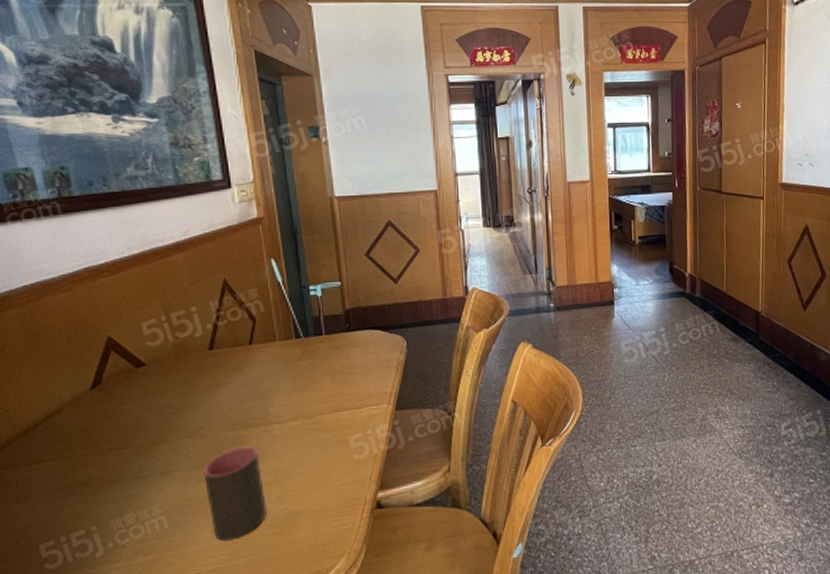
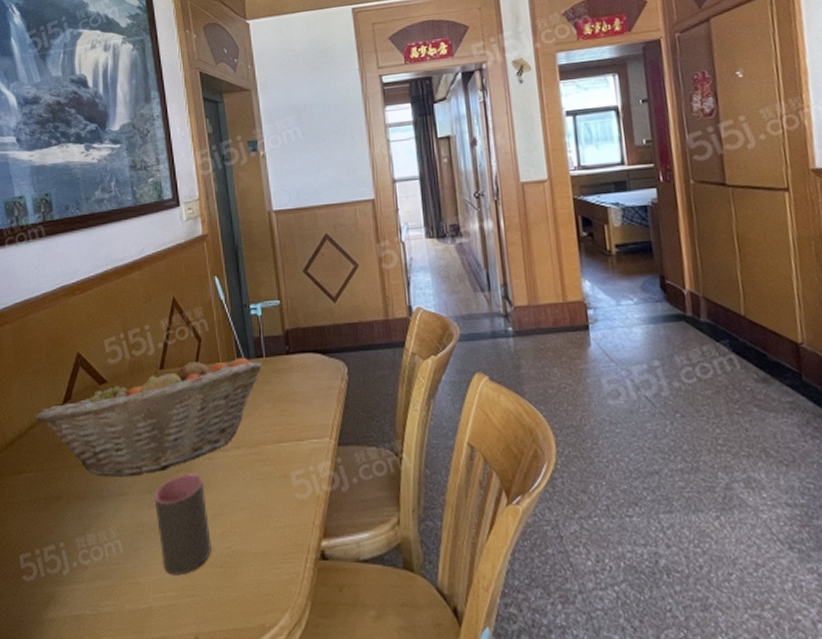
fruit basket: none [54,335,322,458] -> present [35,357,263,477]

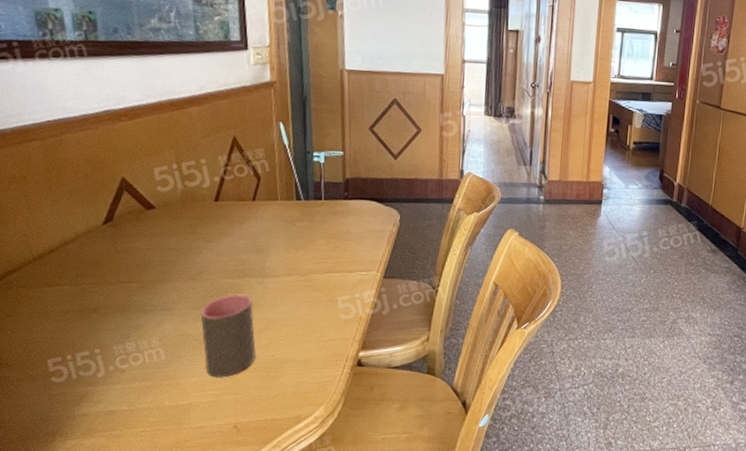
fruit basket: present [35,357,263,477] -> none [69,196,321,295]

